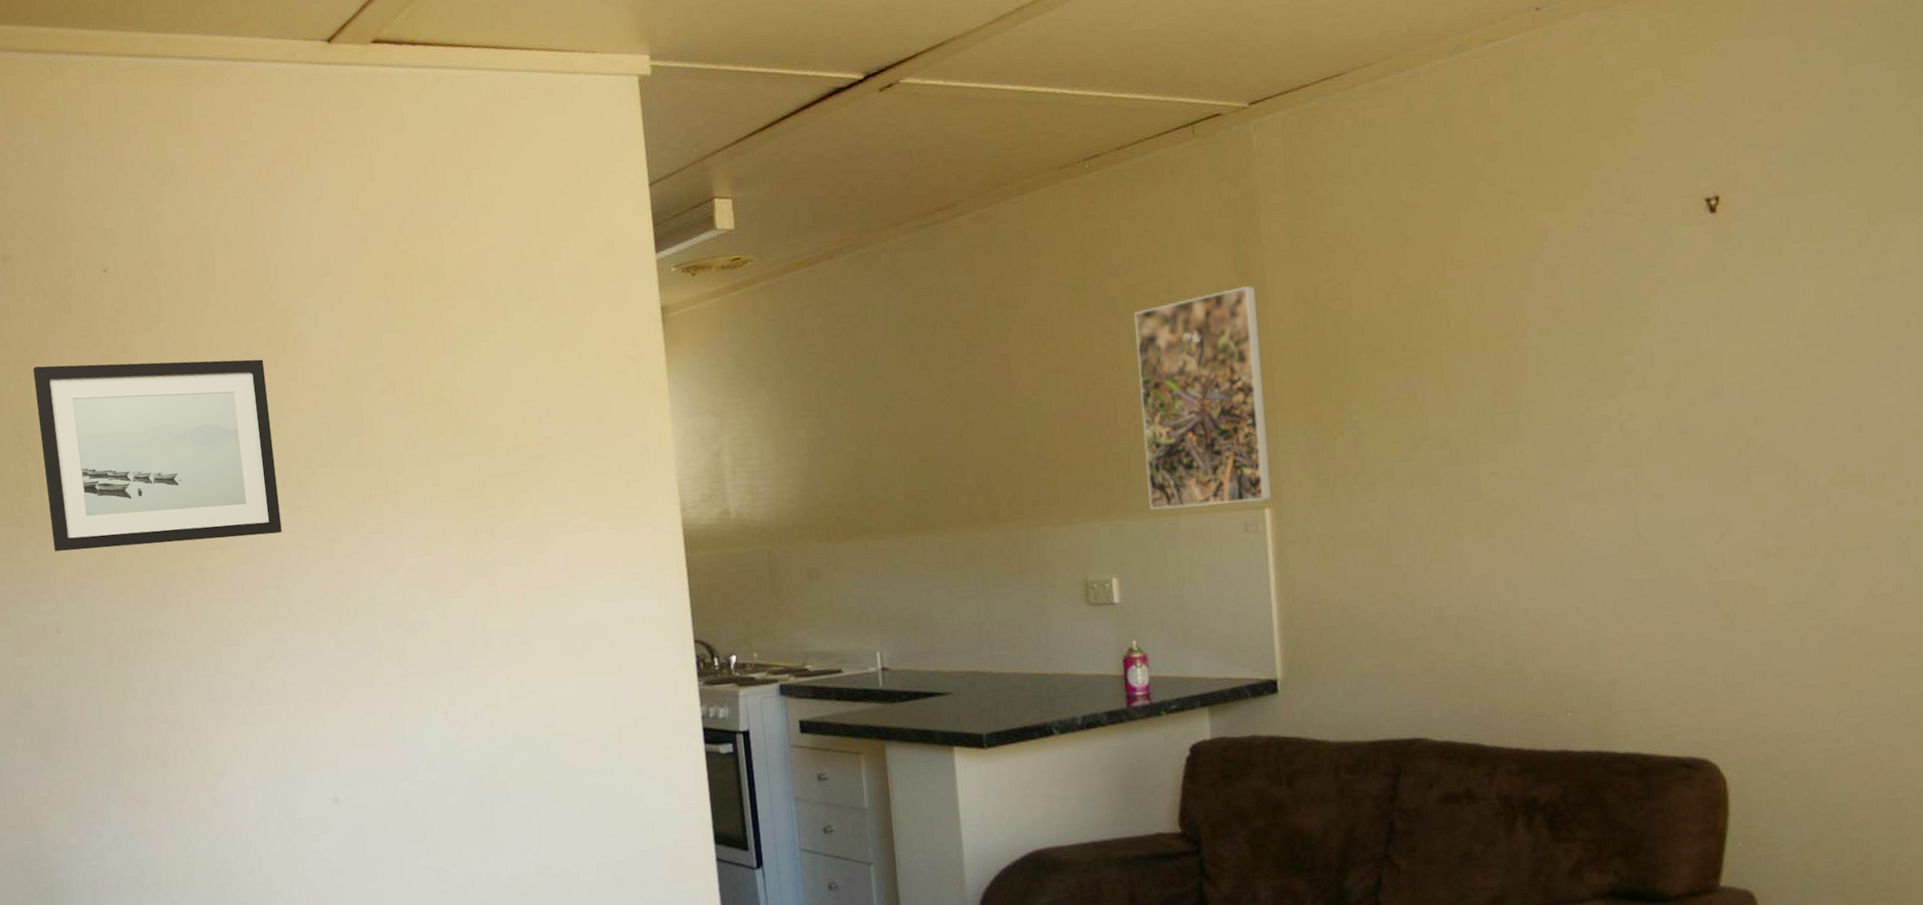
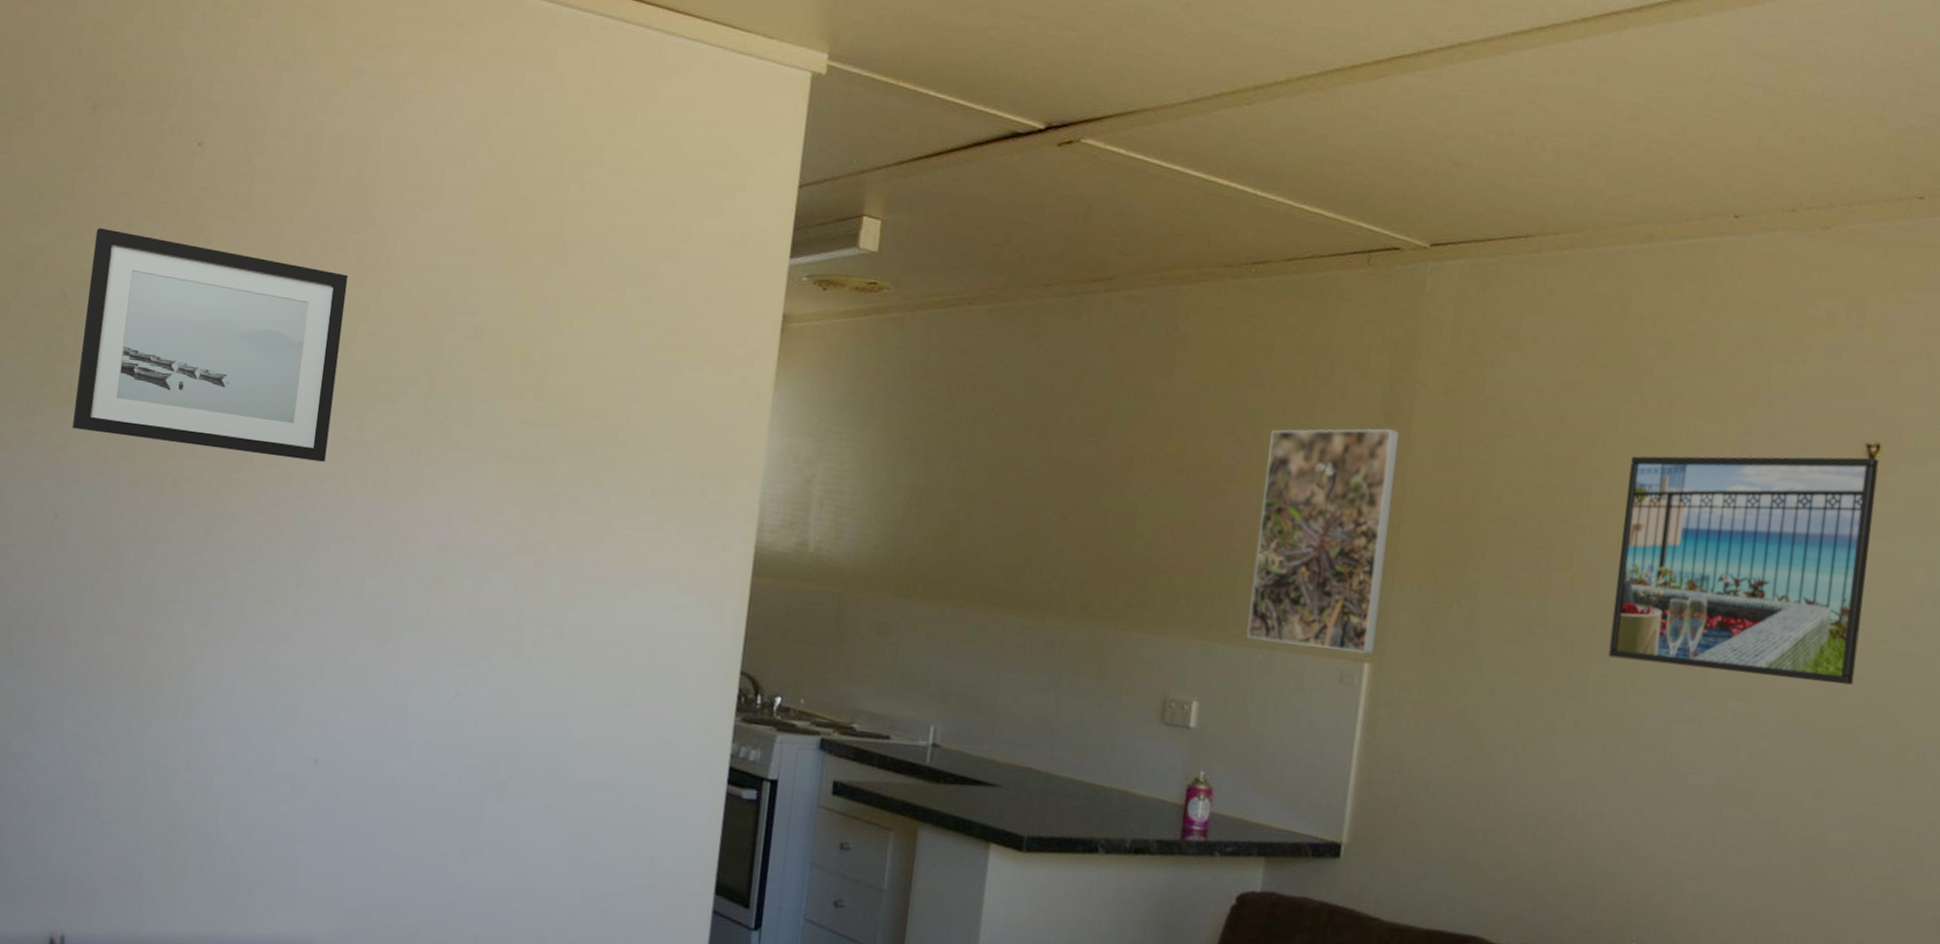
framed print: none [1480,210,1735,454] -> present [1608,455,1879,685]

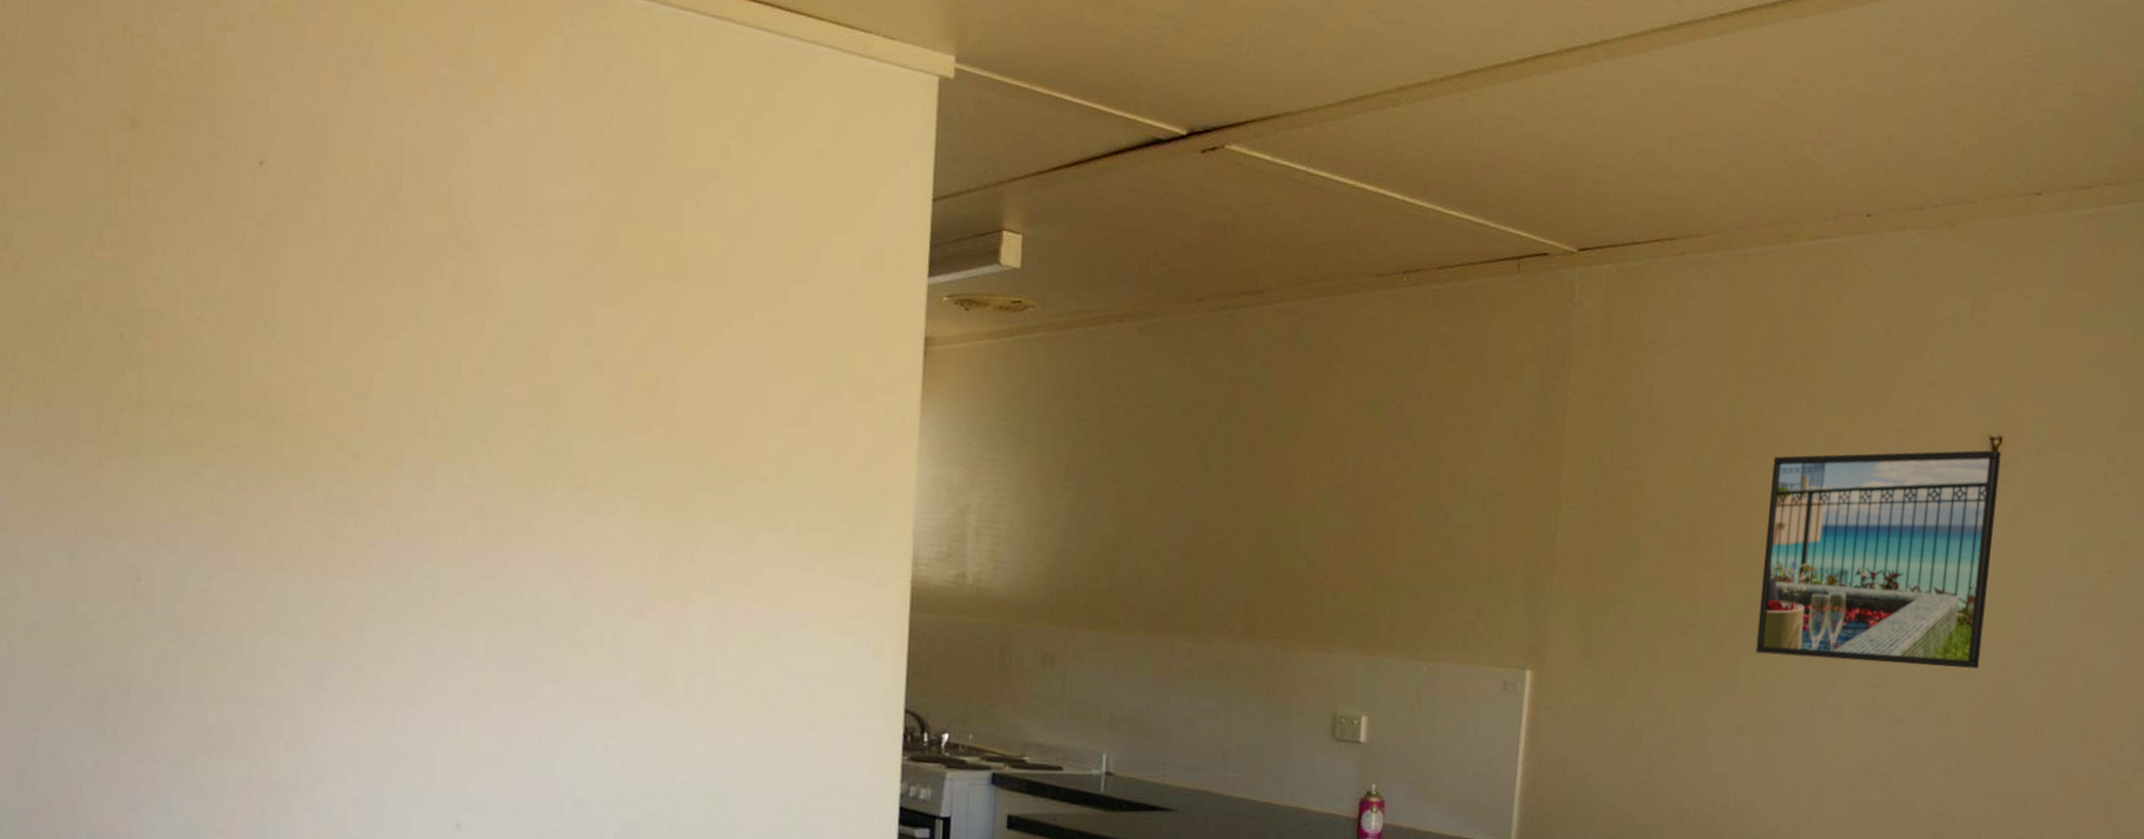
wall art: present [72,227,348,462] -> none [146,258,446,510]
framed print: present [1246,428,1400,655] -> none [1412,437,1554,662]

